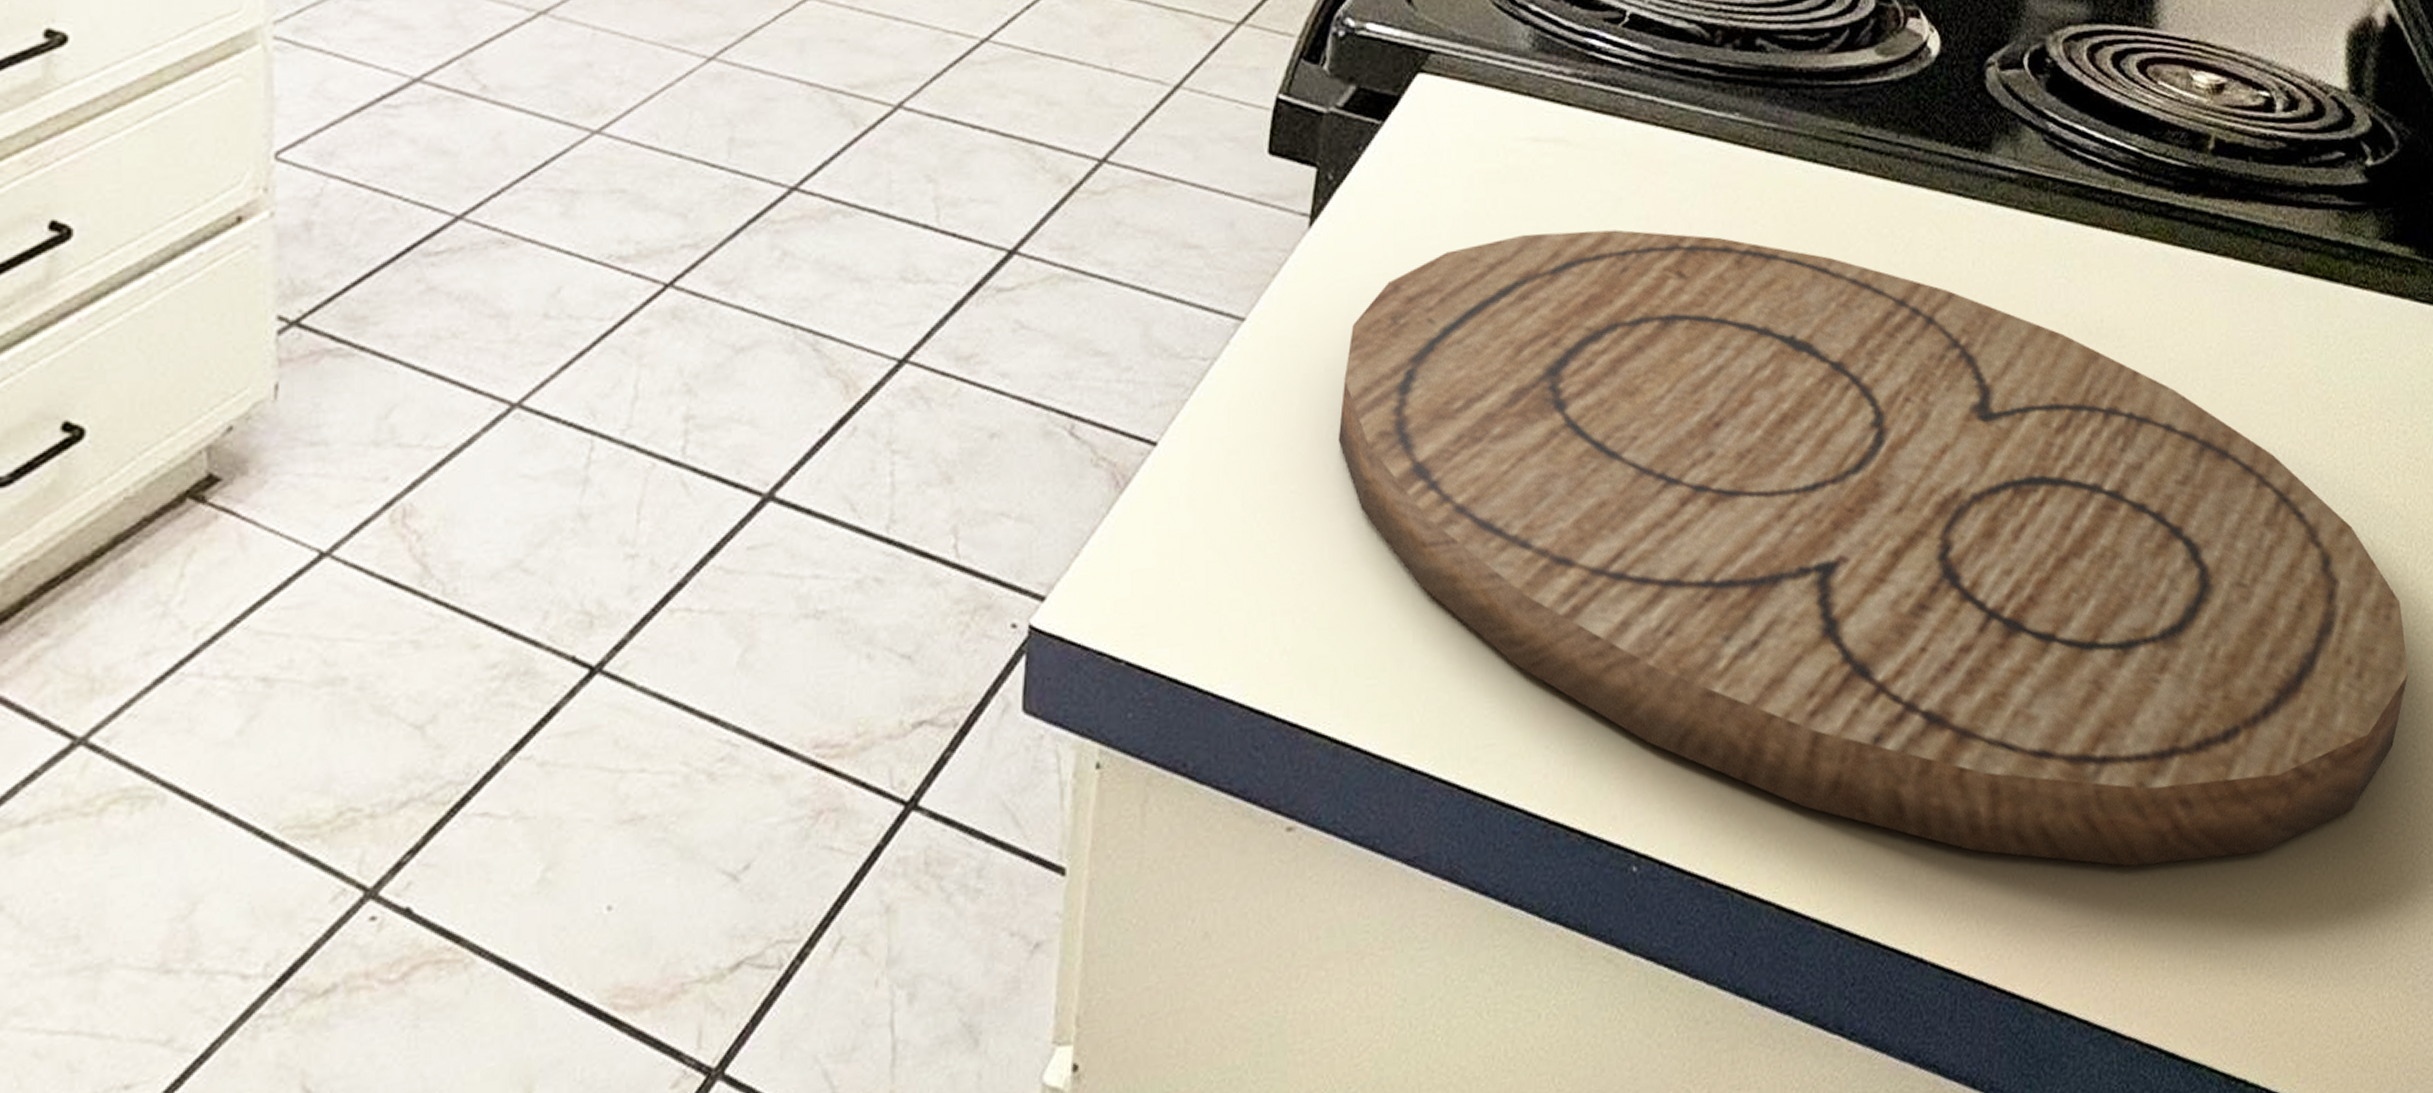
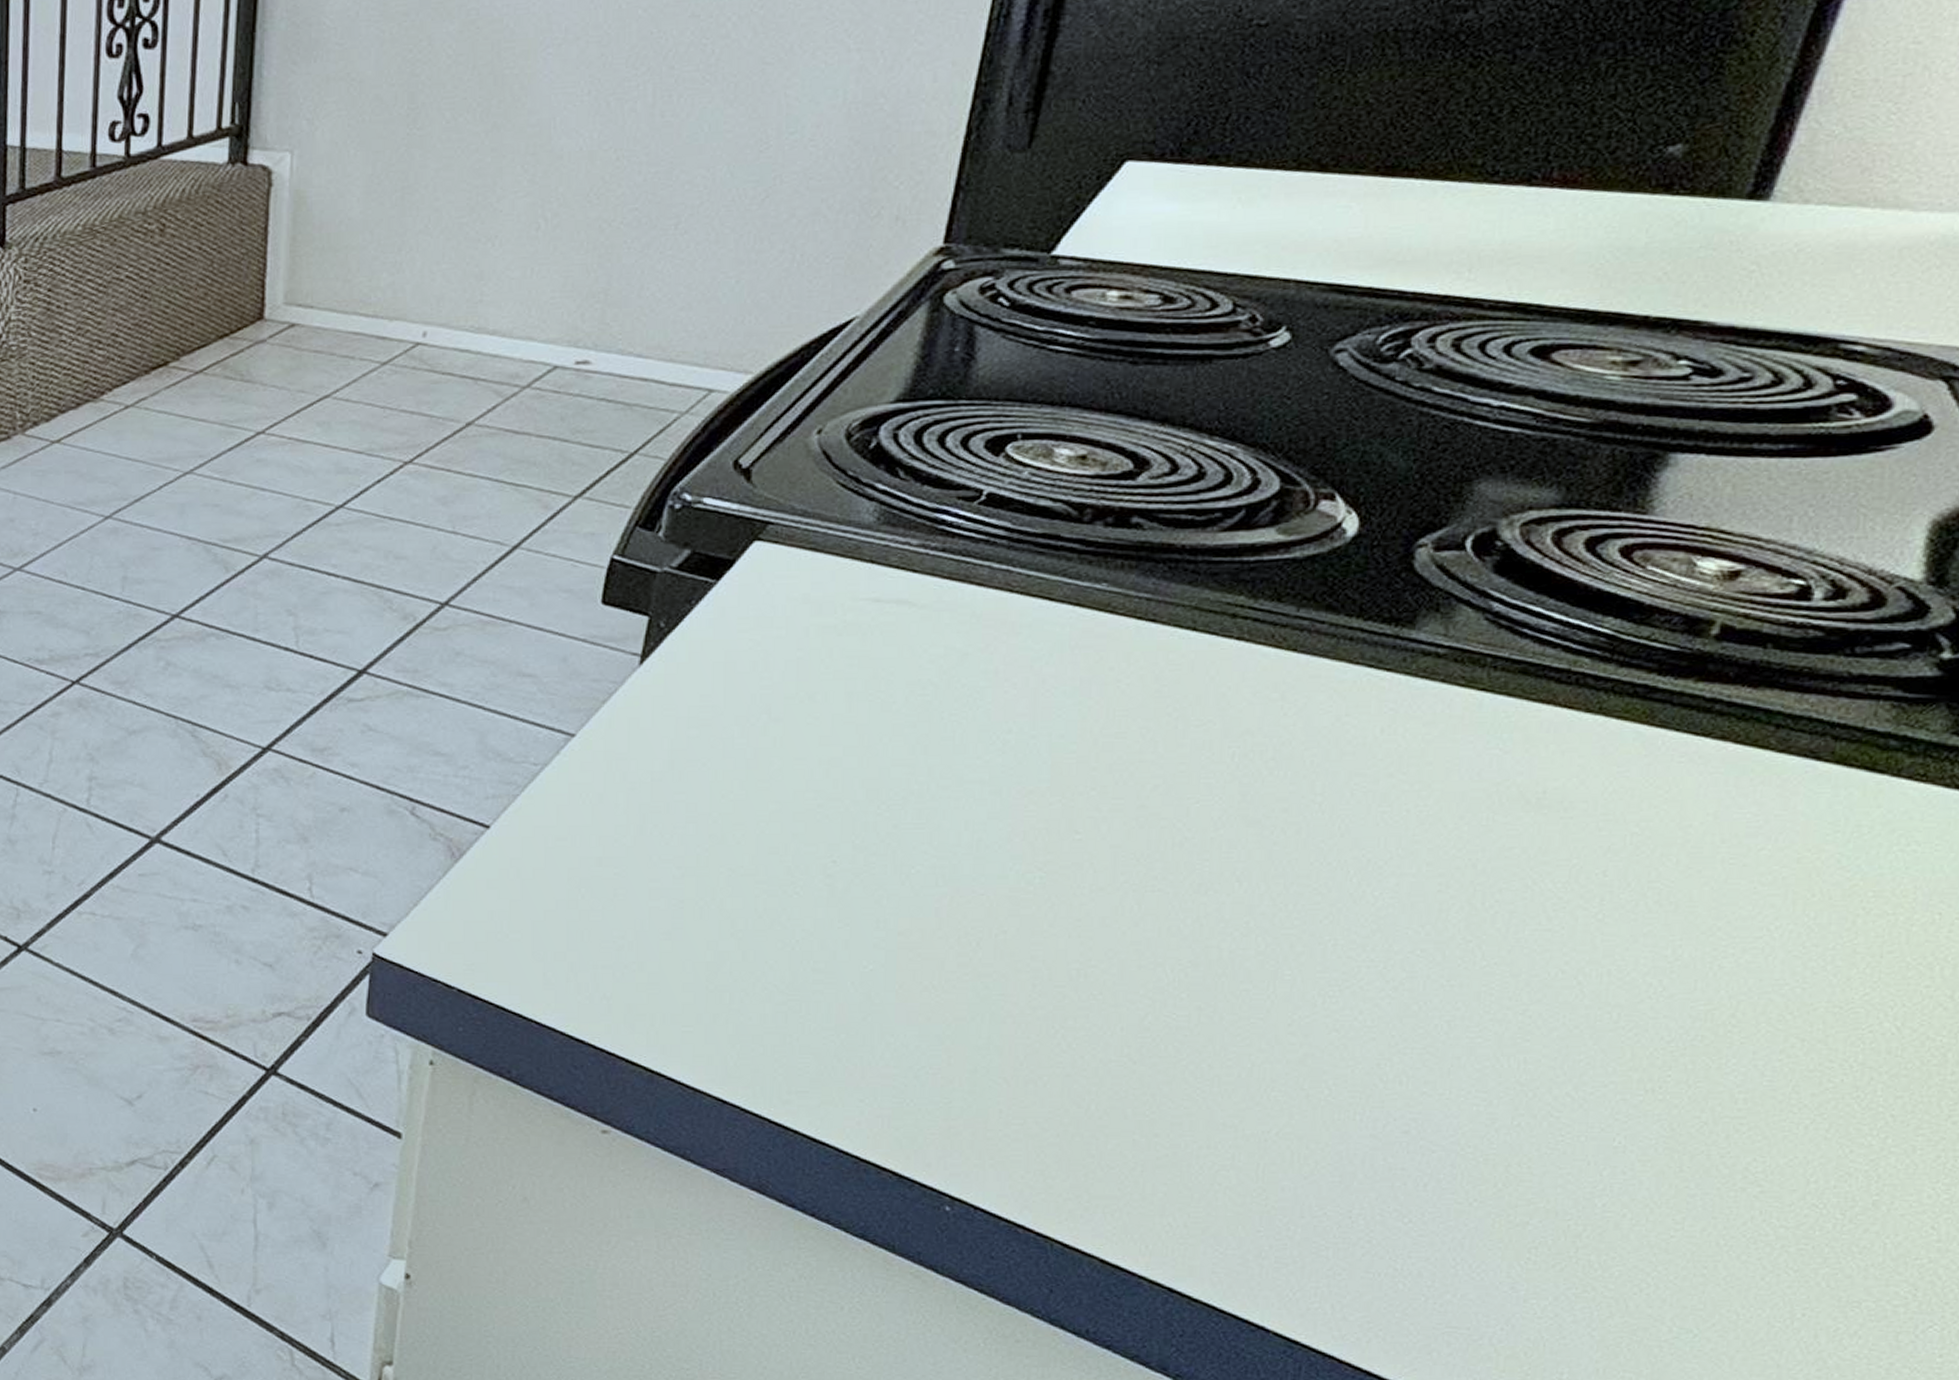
cutting board: present [1338,229,2408,867] -> none [661,680,1935,1296]

